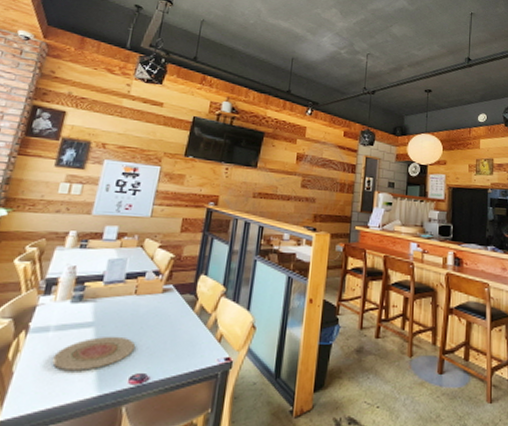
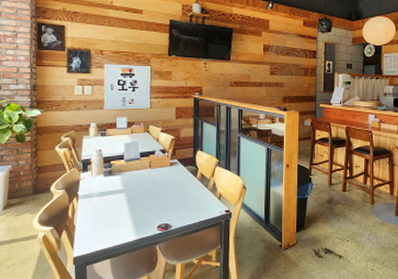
plate: present [52,336,135,371] -> none [100,198,157,223]

